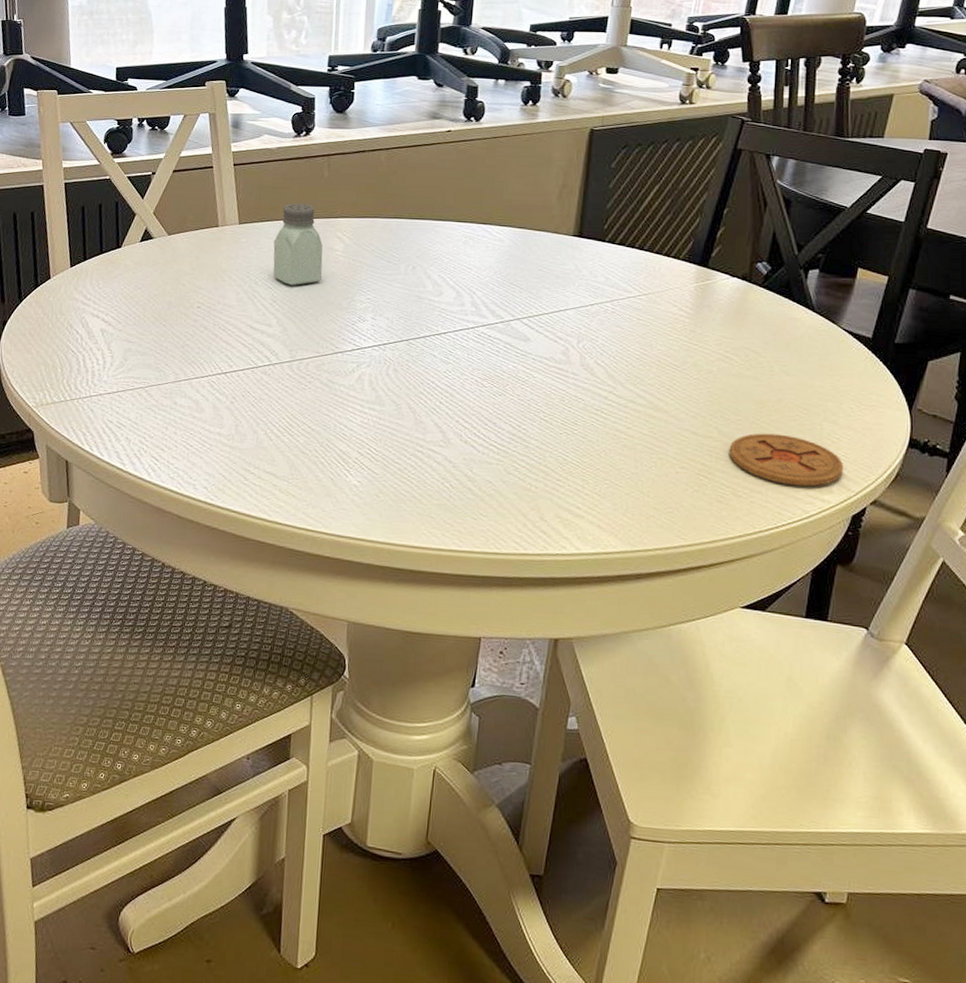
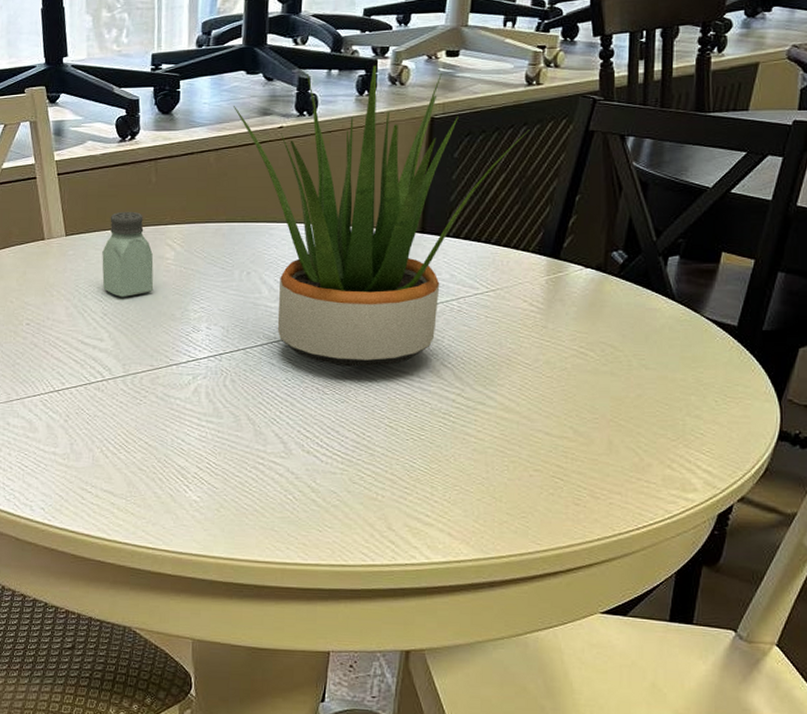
potted plant: none [405,78,683,362] -> present [234,65,530,367]
coaster: present [729,433,844,487] -> none [585,431,709,485]

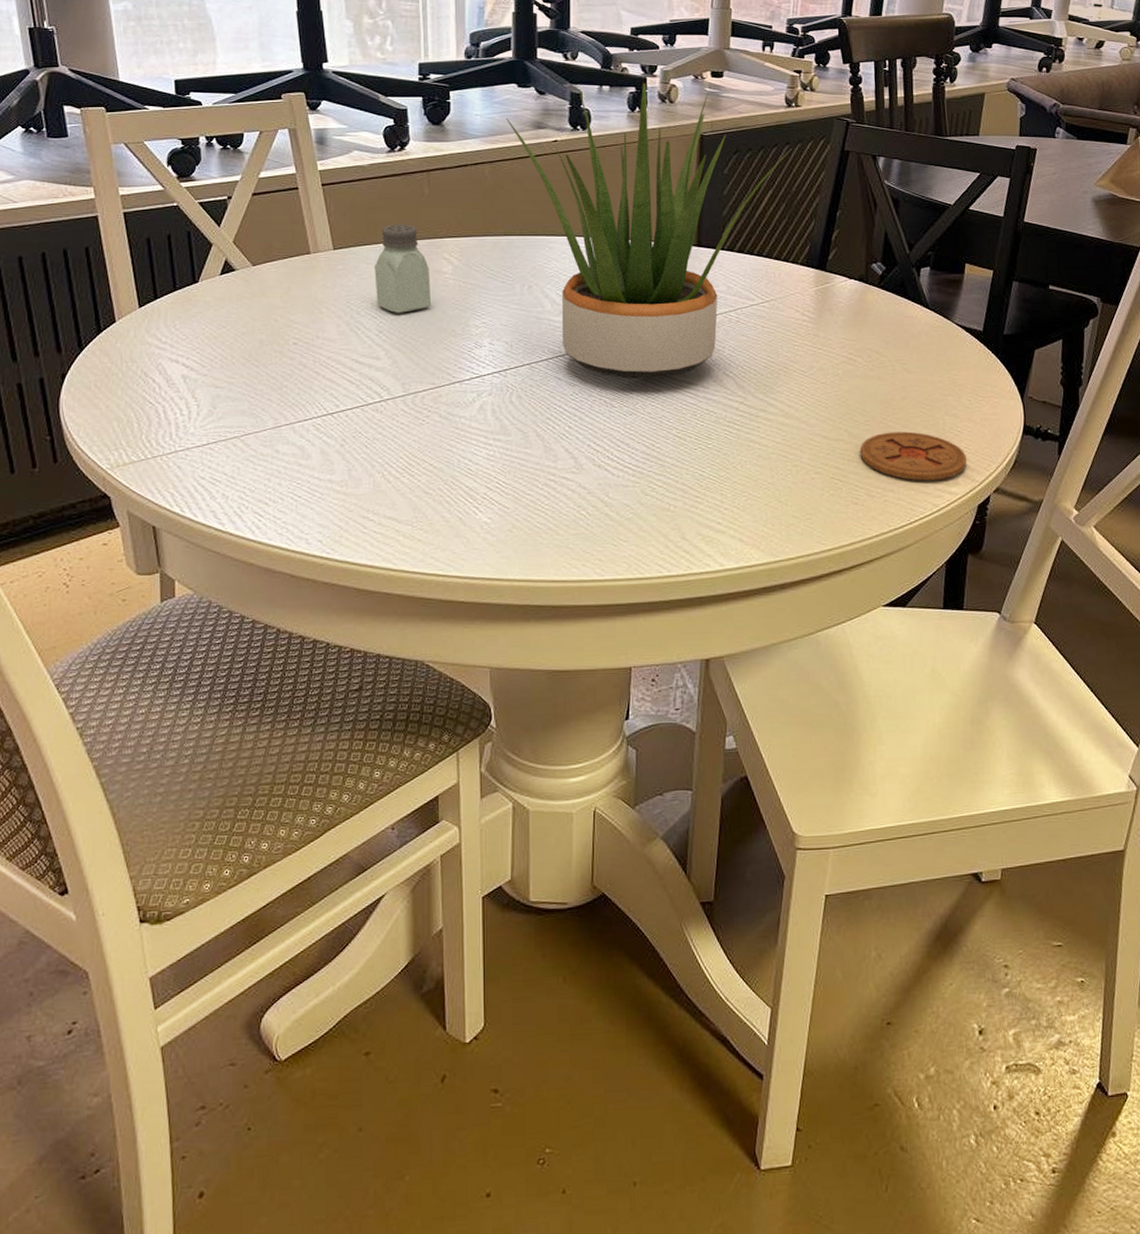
coaster: none [585,431,709,485] -> present [860,431,967,481]

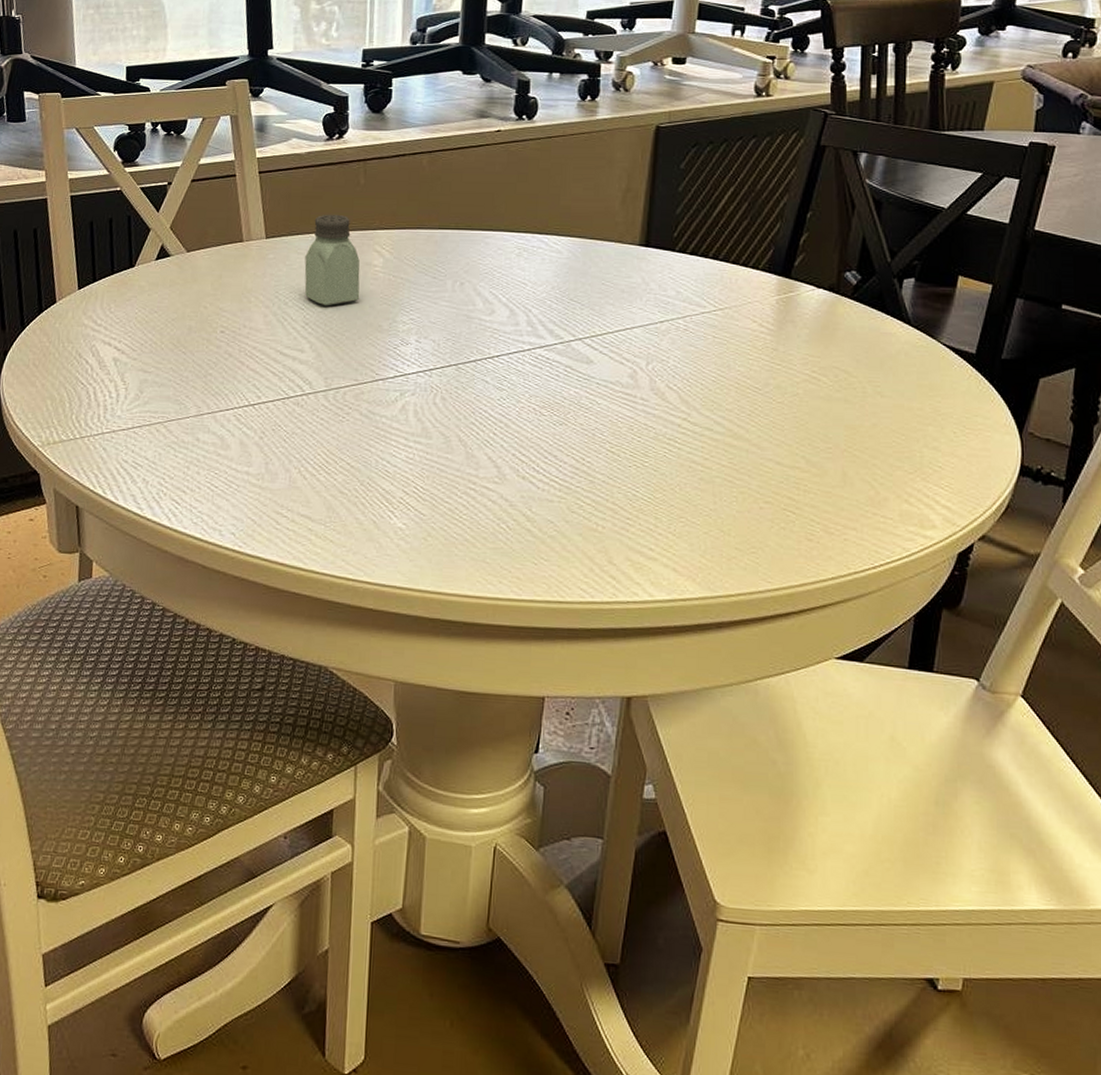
potted plant: present [506,83,793,379] -> none [449,70,760,387]
coaster: present [860,431,967,481] -> none [818,462,948,521]

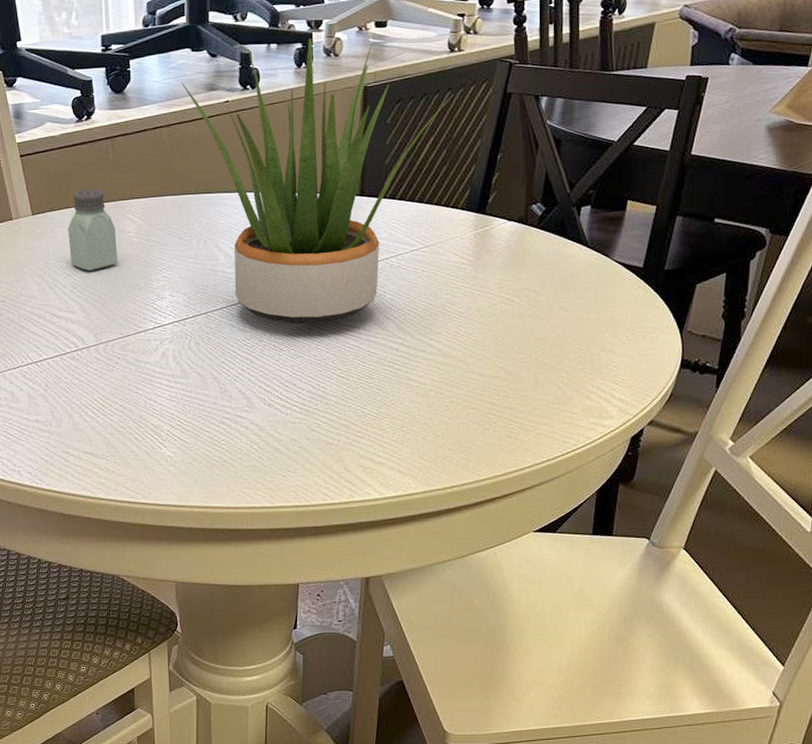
potted plant: none [449,70,760,387] -> present [182,38,455,324]

